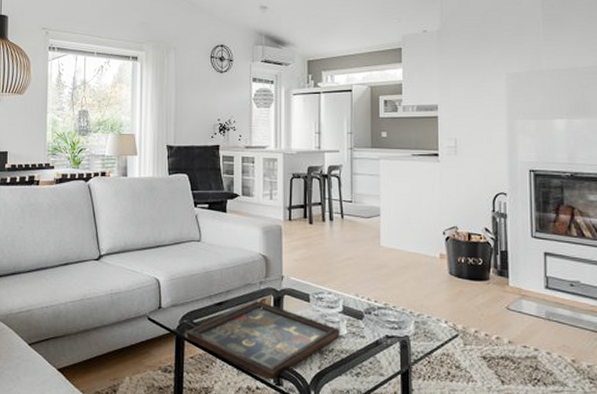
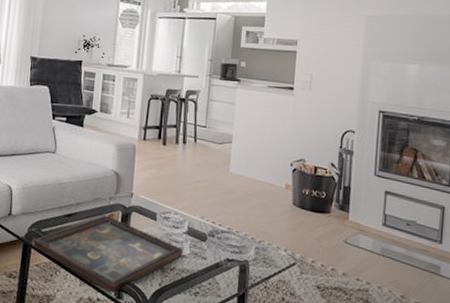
coffee maker: none [359,129,384,154] -> present [219,57,242,82]

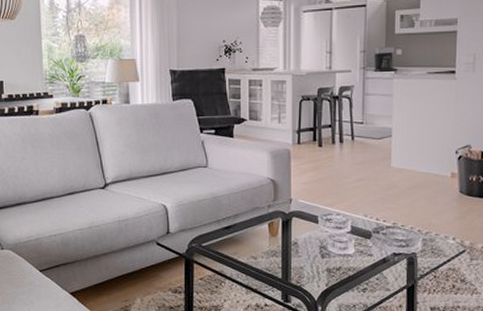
decorative tray: present [33,214,184,293] -> none [195,223,349,297]

